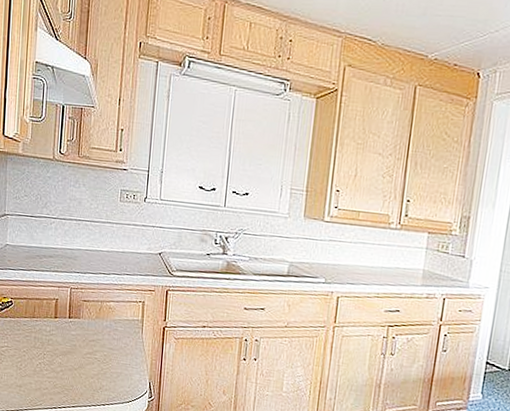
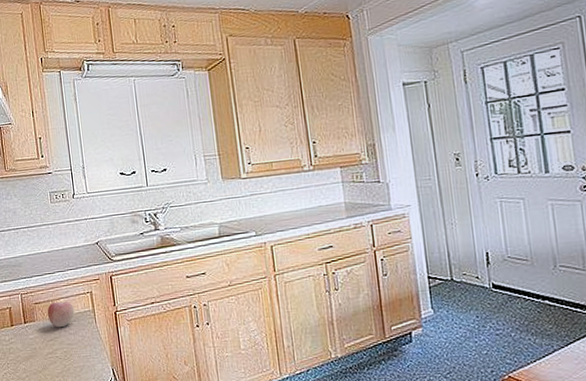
apple: none [94,303,123,331] -> present [47,301,75,328]

